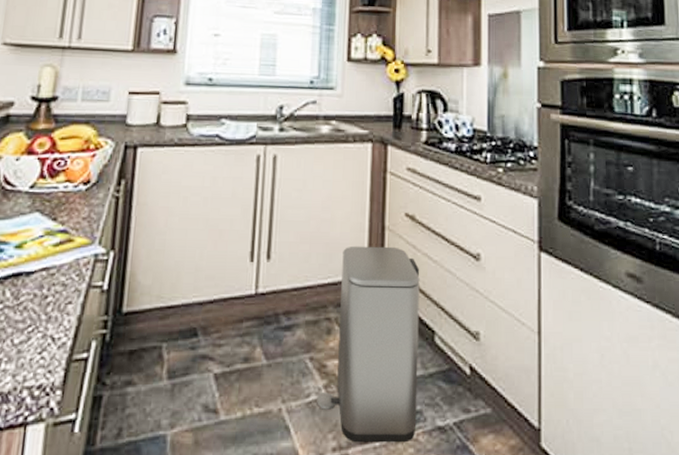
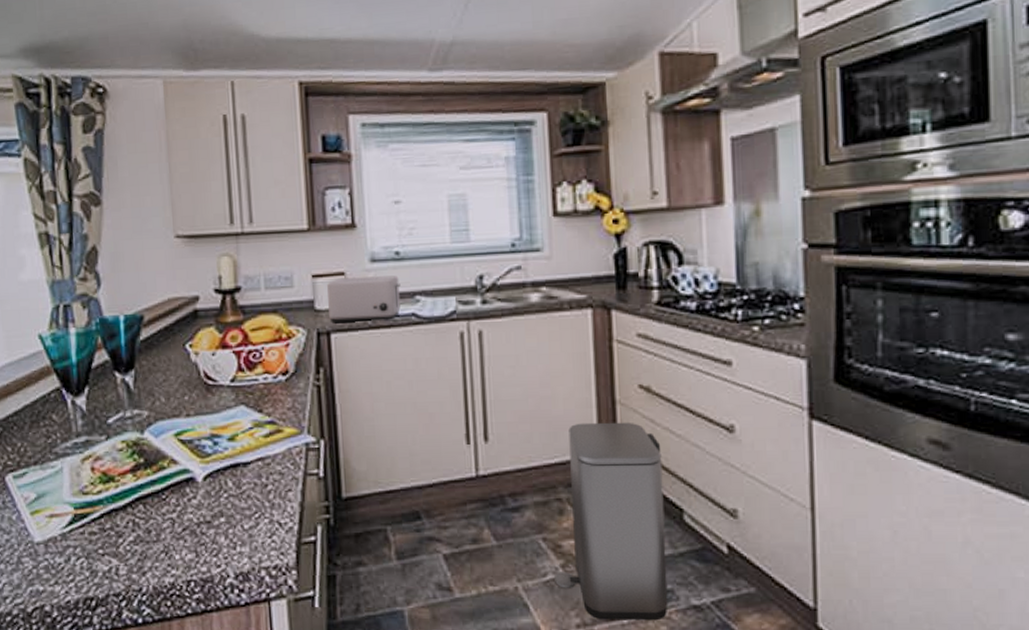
toaster: none [139,97,210,140] -> present [327,275,401,324]

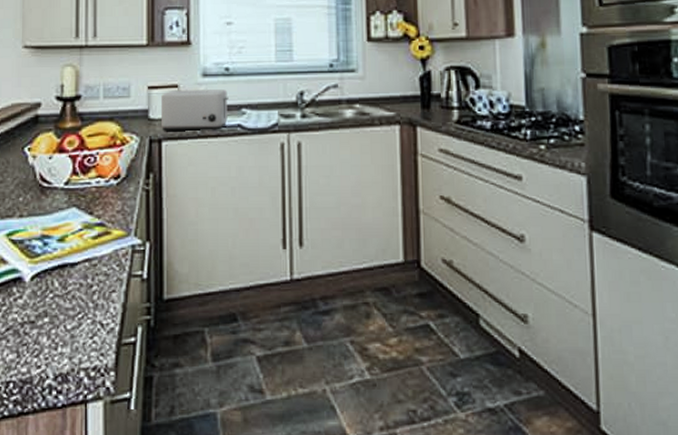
pedal bin: present [554,422,668,621] -> none [360,230,465,423]

